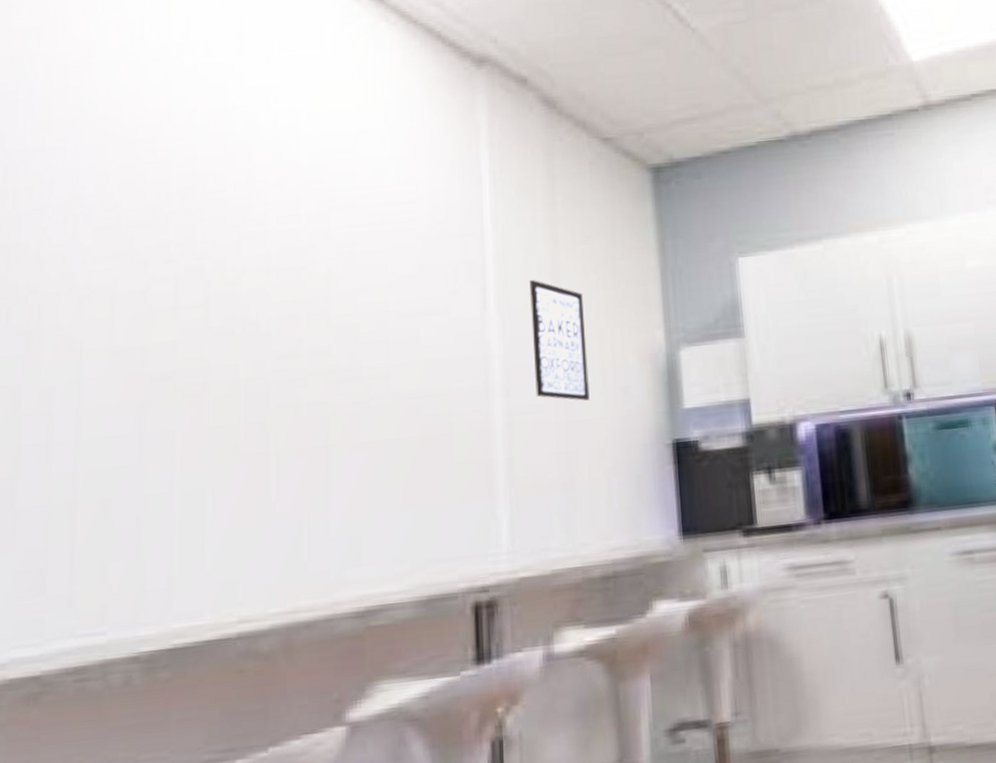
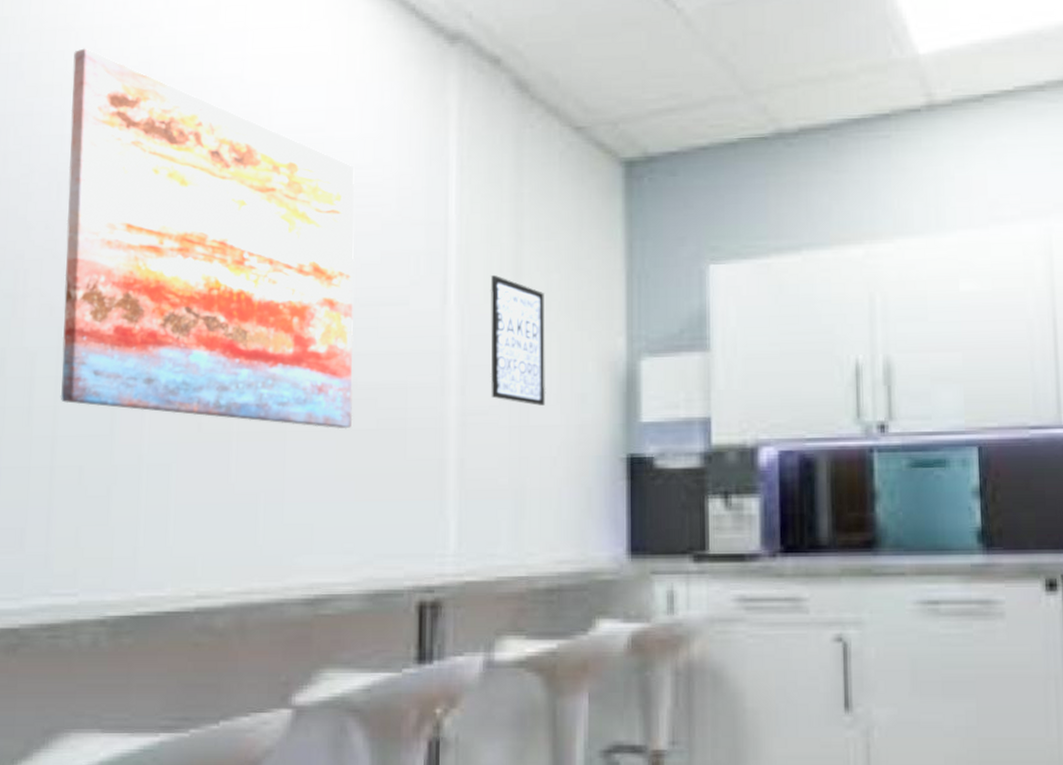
wall art: none [81,83,397,440] -> present [60,48,355,429]

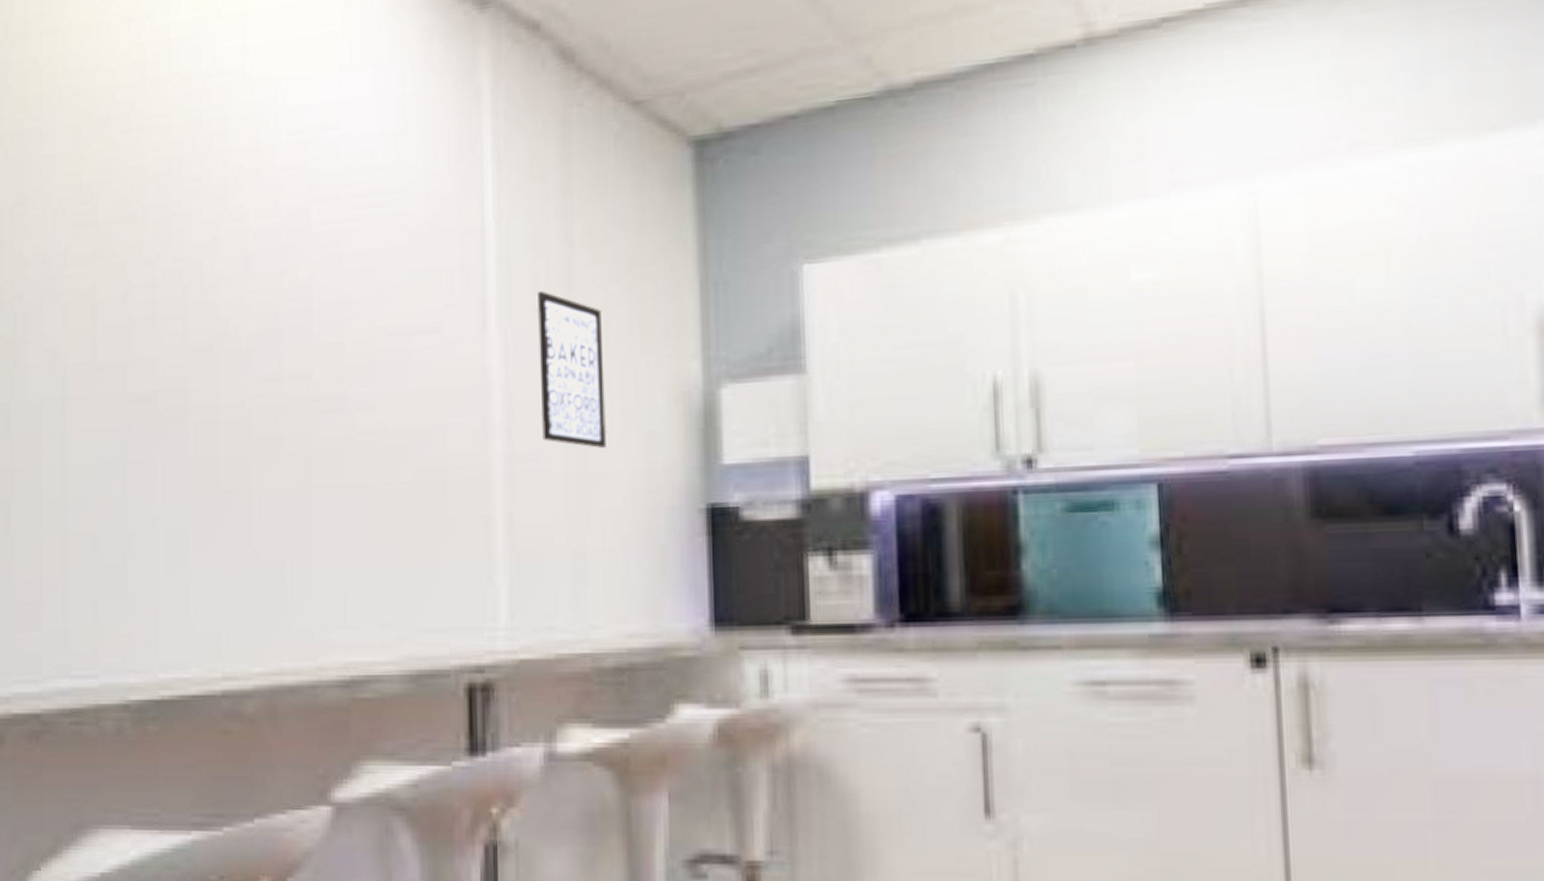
wall art: present [60,48,355,429] -> none [61,51,385,483]

